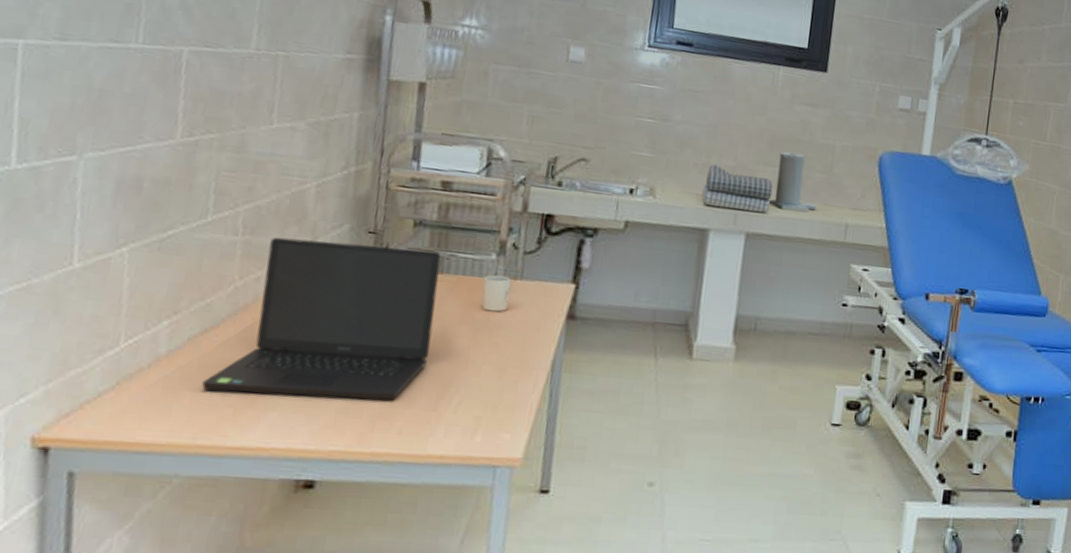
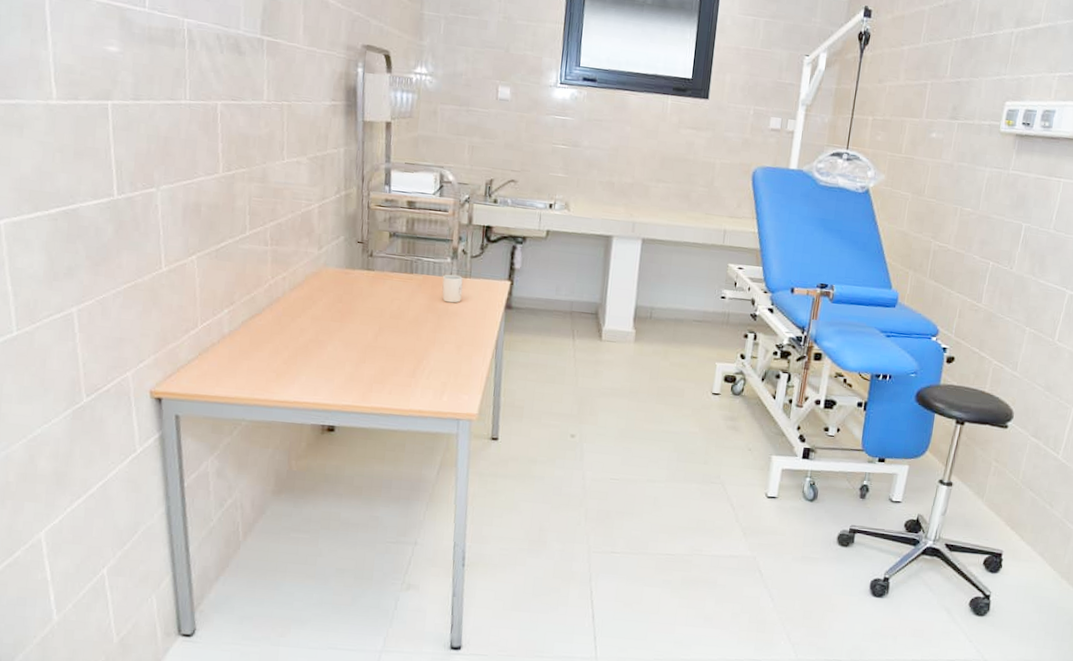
laptop: present [202,236,442,401] -> none [254,246,411,369]
towel: present [701,164,773,213] -> none [606,181,664,222]
paper towel: present [769,151,816,213] -> none [661,169,699,221]

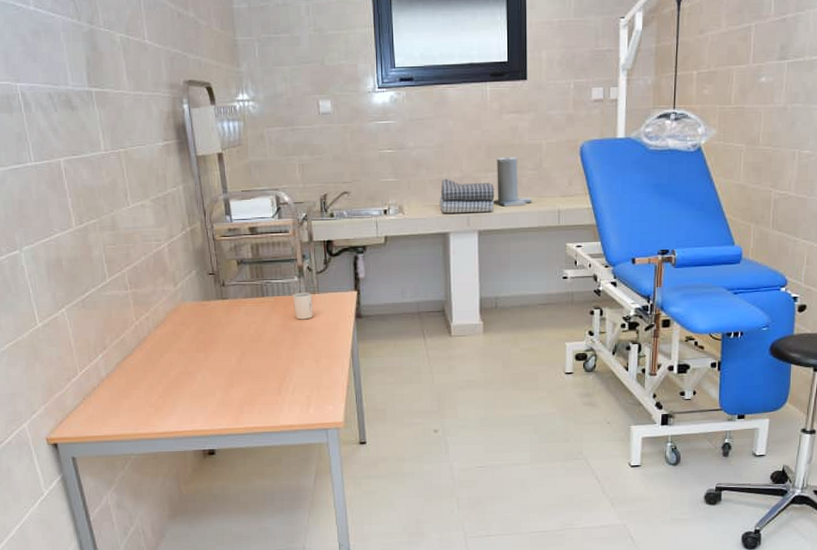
towel: none [606,181,664,222] -> present [439,178,495,214]
paper towel: none [661,169,699,221] -> present [494,156,532,208]

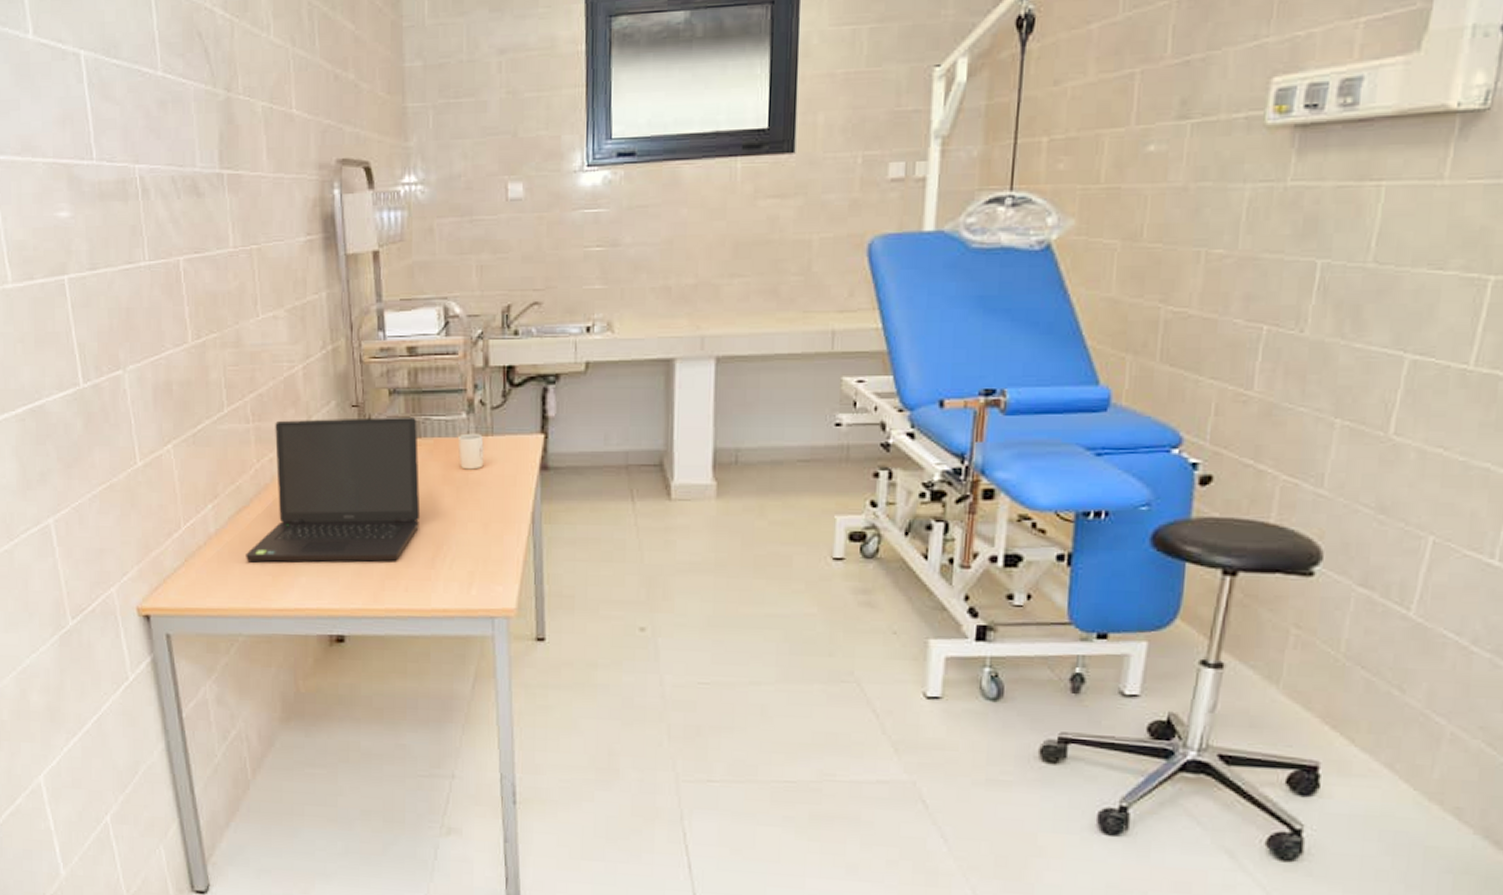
laptop: none [132,281,268,398] -> present [246,416,421,562]
towel: present [439,178,495,214] -> none [663,285,742,333]
paper towel: present [494,156,532,208] -> none [739,256,794,326]

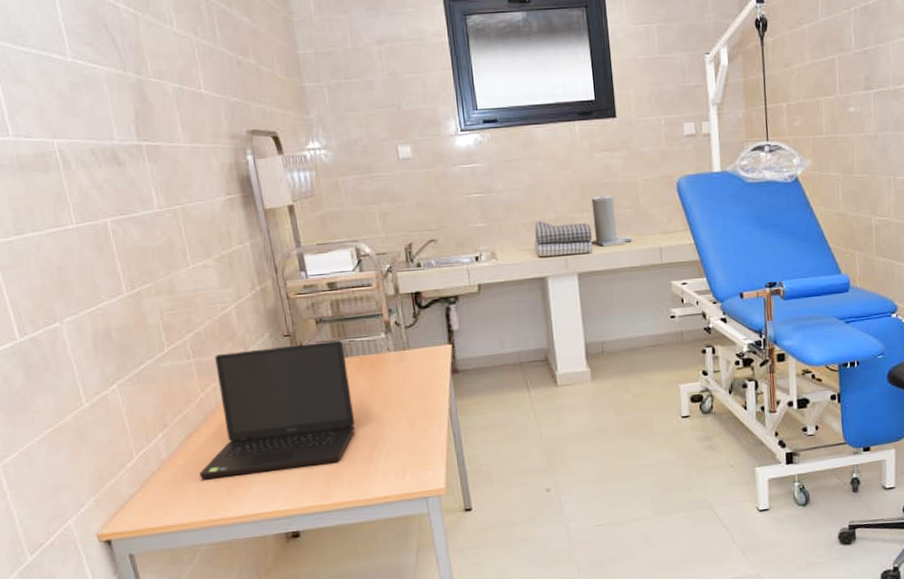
mug: present [458,433,484,470] -> none [380,349,404,380]
towel: none [663,285,742,333] -> present [533,220,593,257]
paper towel: none [739,256,794,326] -> present [591,195,632,248]

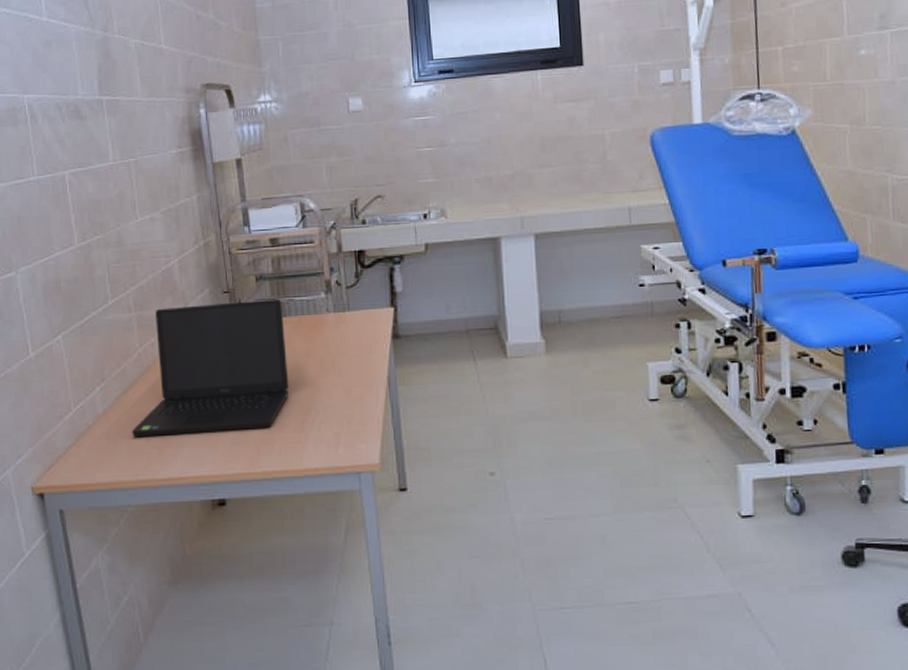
towel: present [533,220,593,257] -> none [487,176,553,216]
paper towel: present [591,195,632,248] -> none [551,149,596,207]

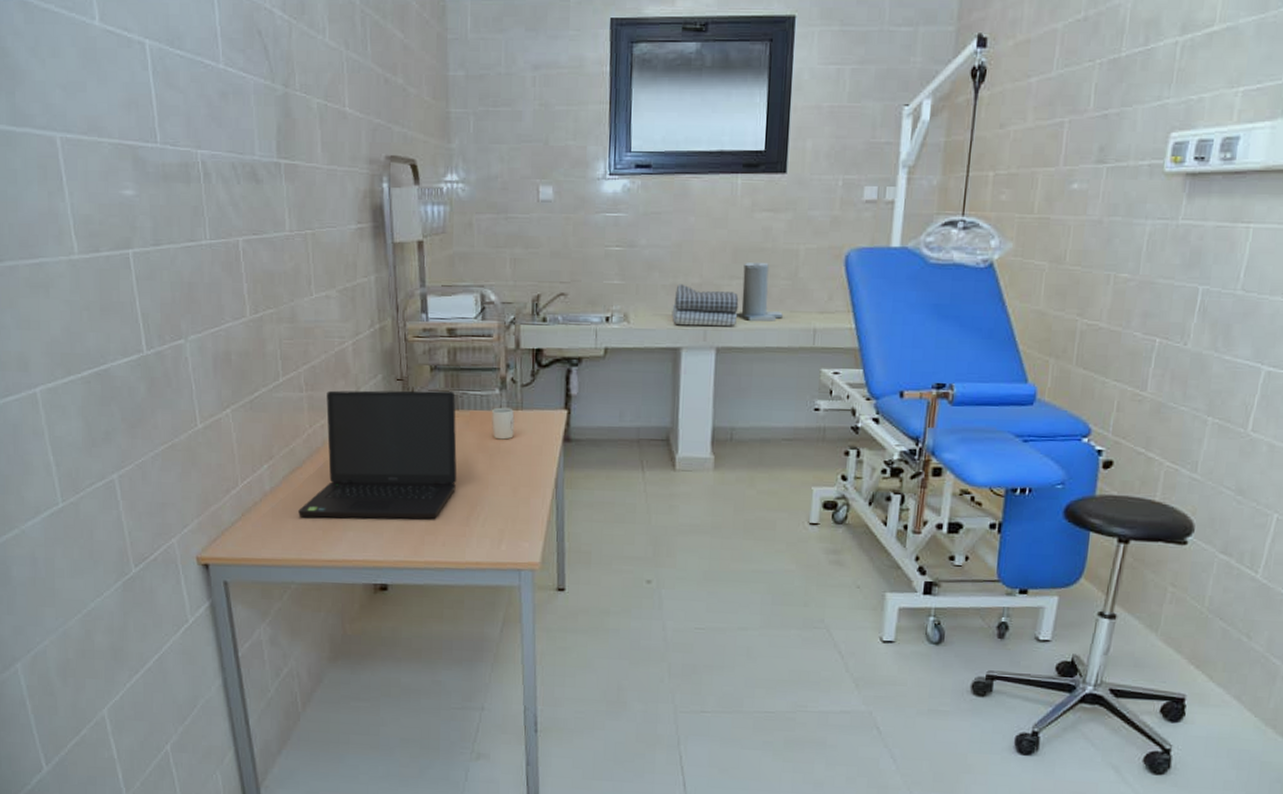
mug: none [319,310,343,342] -> present [492,407,515,440]
towel: none [487,176,553,216] -> present [672,283,739,327]
paper towel: none [551,149,596,207] -> present [737,262,783,322]

